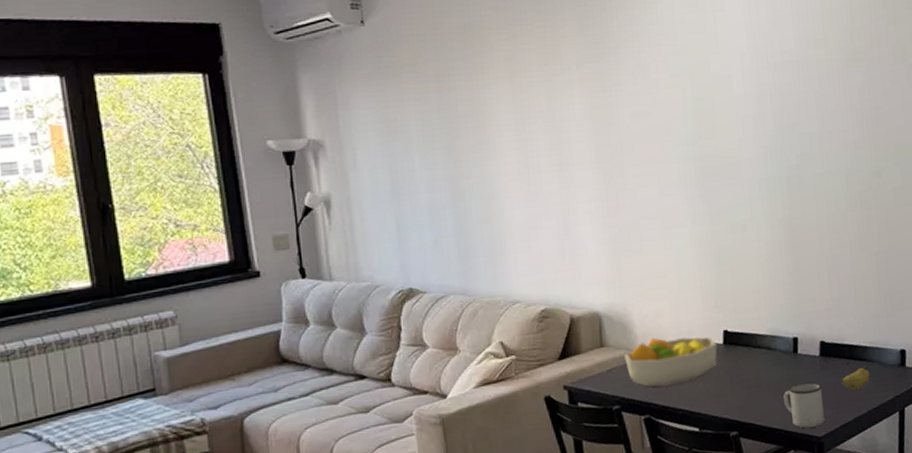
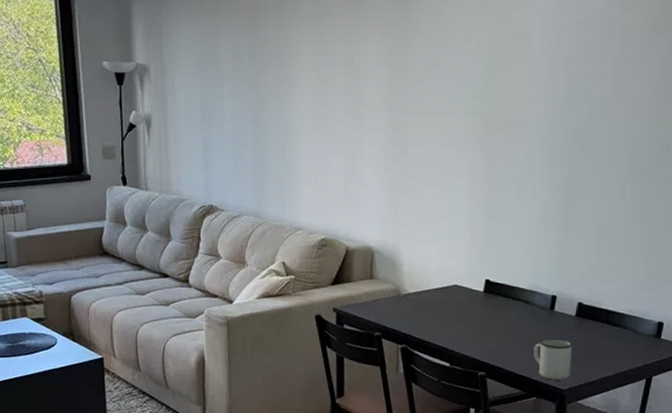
fruit bowl: present [624,336,718,387] -> none [390,277,478,323]
banana: present [840,365,870,391] -> none [591,331,623,353]

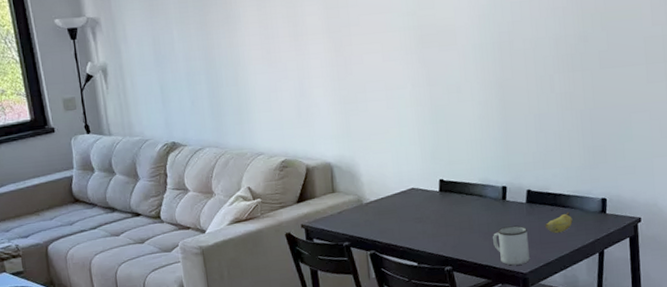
banana: none [591,331,623,353] -> present [544,212,573,234]

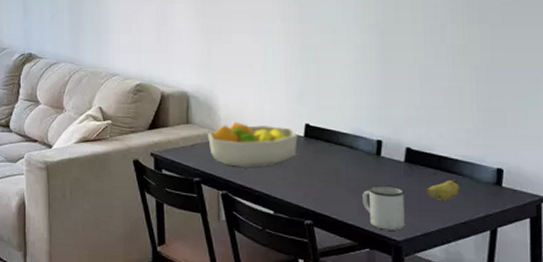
fruit bowl: none [353,184,434,228] -> present [208,121,298,168]

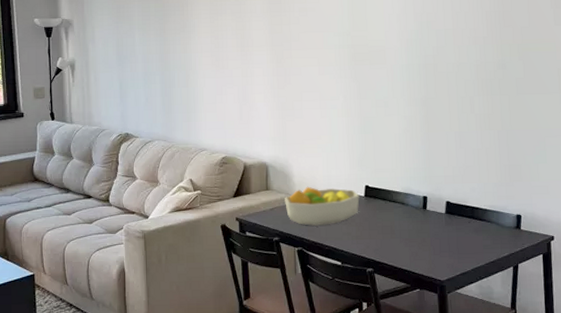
mug: present [363,185,405,231] -> none [413,234,447,272]
banana: present [425,178,460,202] -> none [462,225,489,245]

